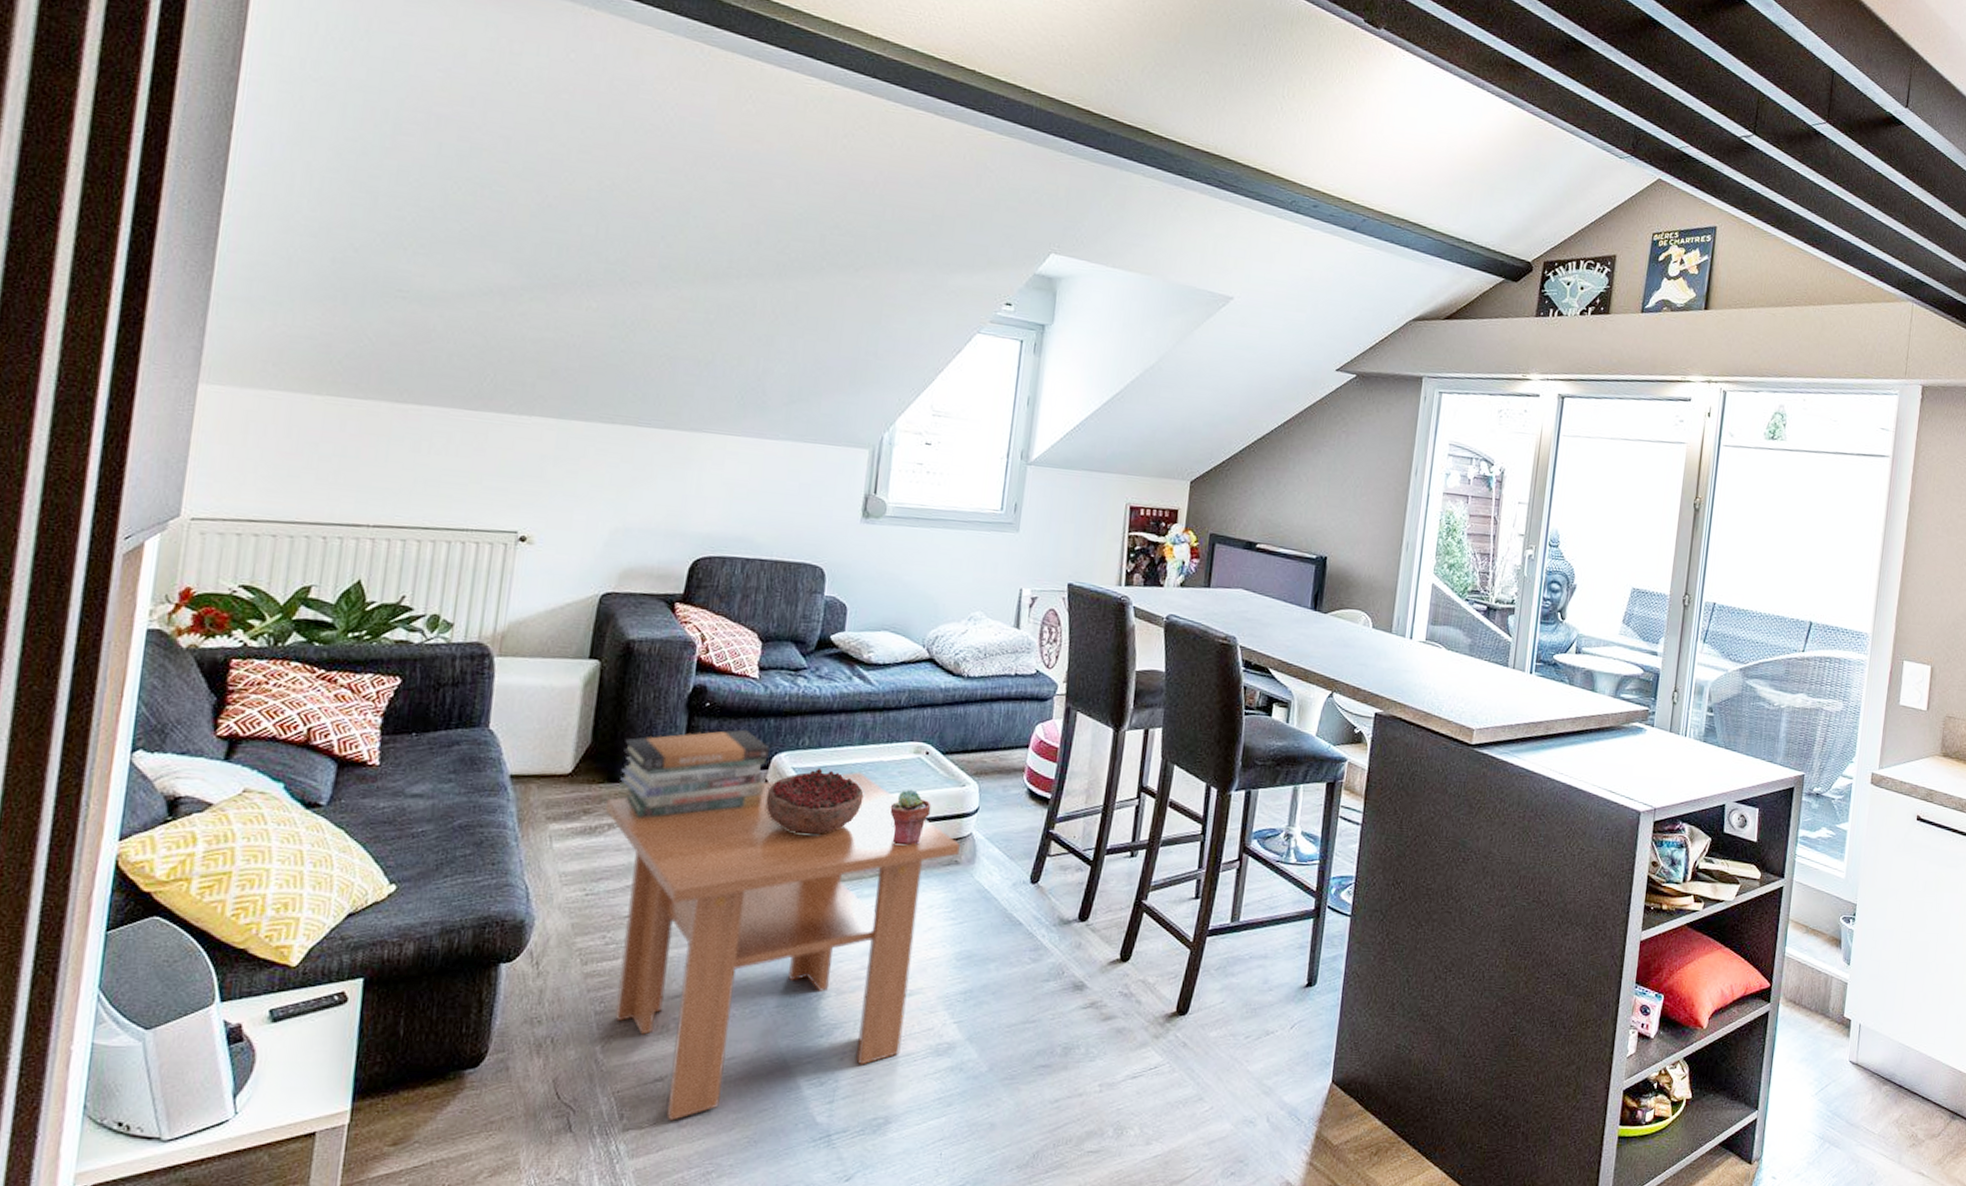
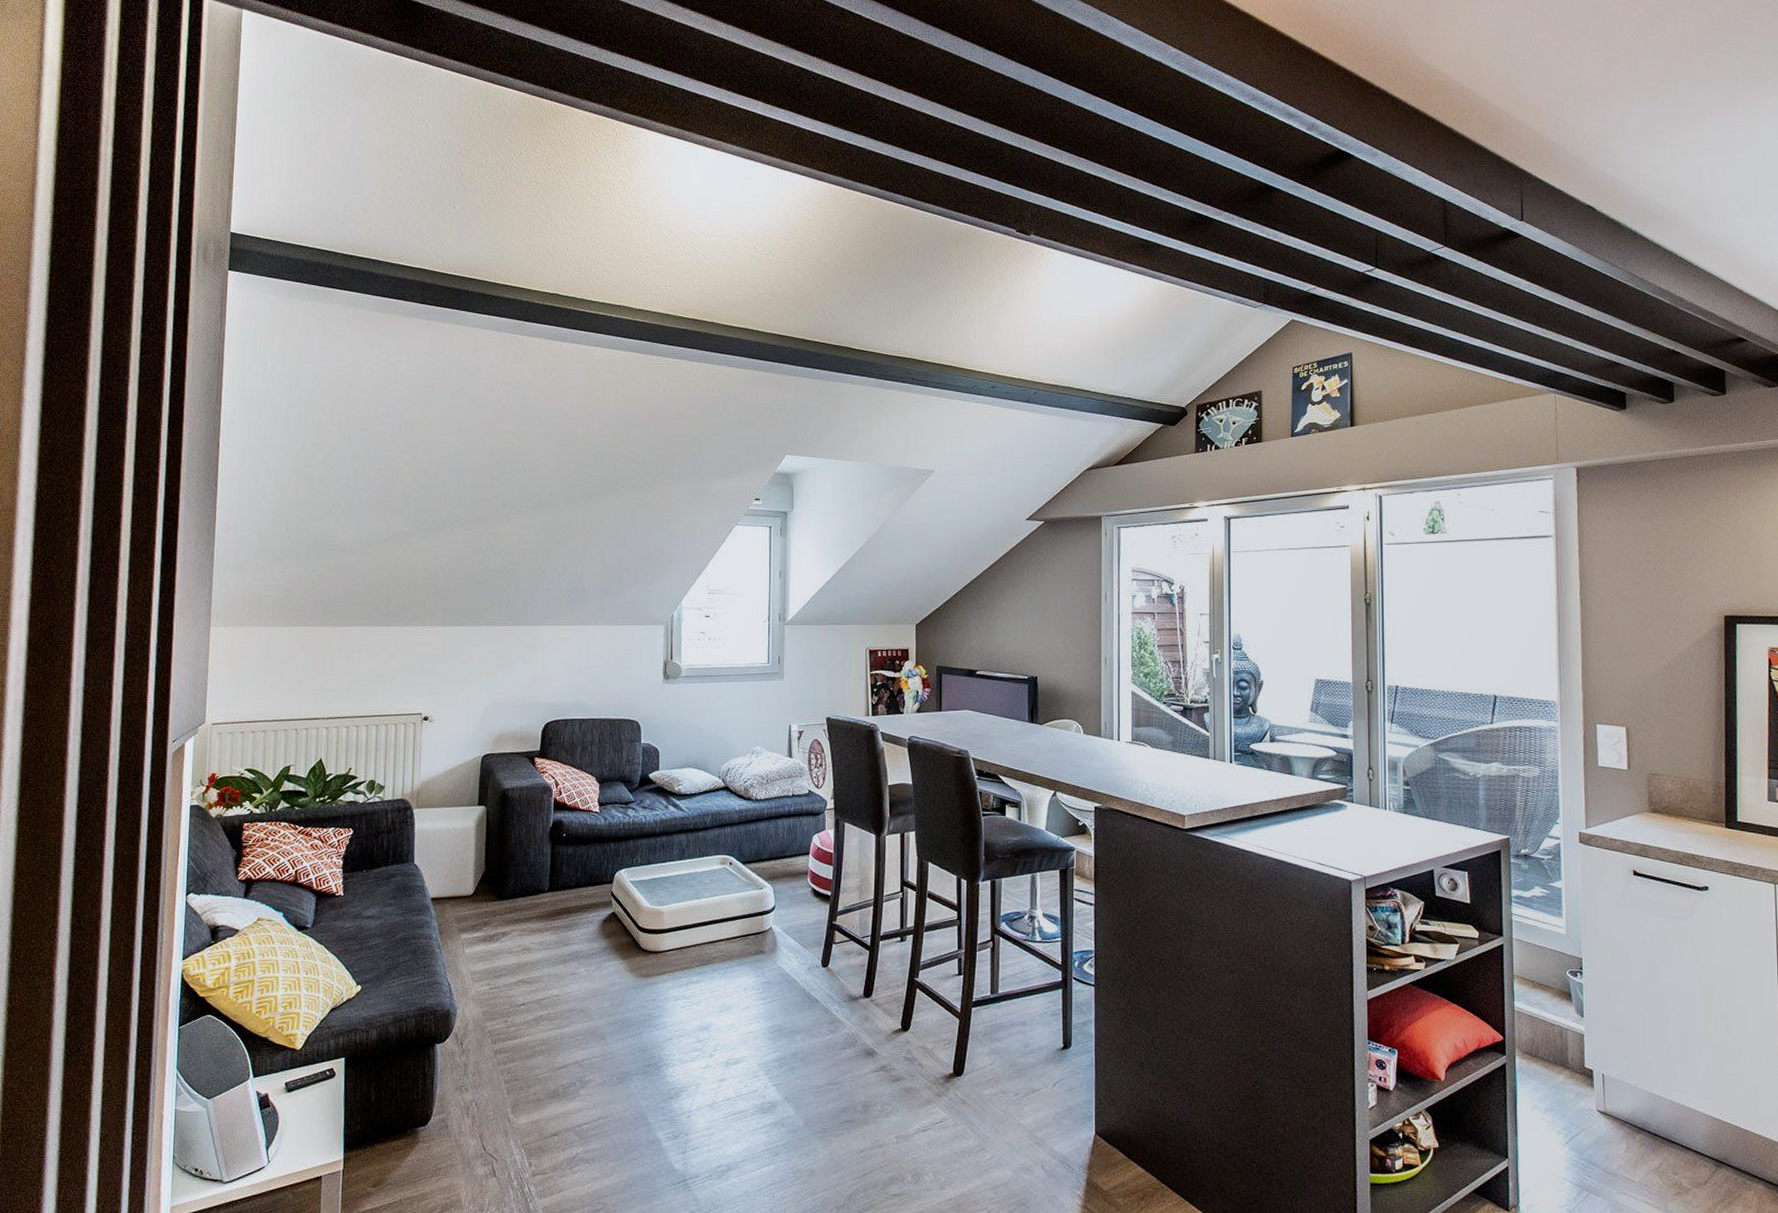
coffee table: present [605,772,960,1120] -> none [499,882,763,1168]
book stack: present [620,729,770,819] -> none [507,853,612,927]
decorative bowl: present [765,767,864,835] -> none [613,880,686,935]
potted succulent: present [888,789,932,846] -> none [705,893,738,940]

